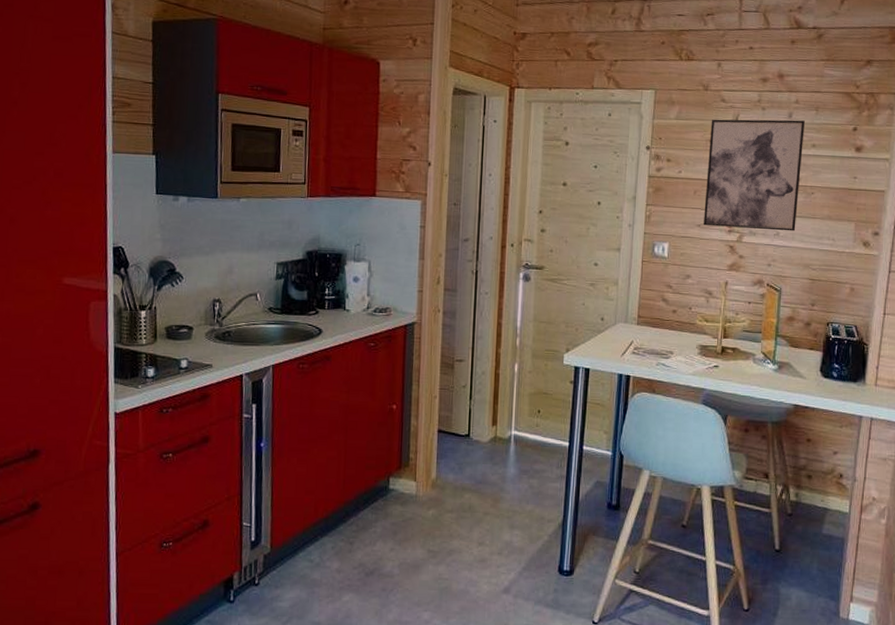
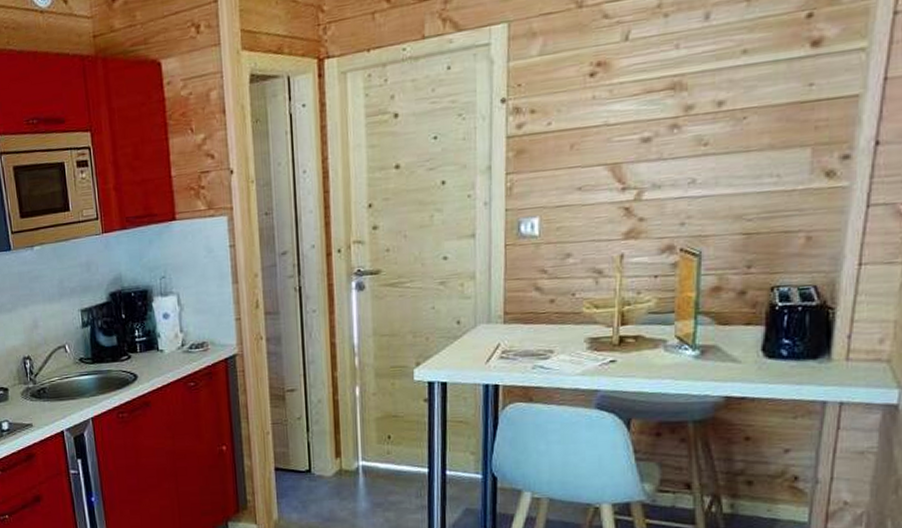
wall art: present [703,119,805,231] -> none [585,19,730,188]

